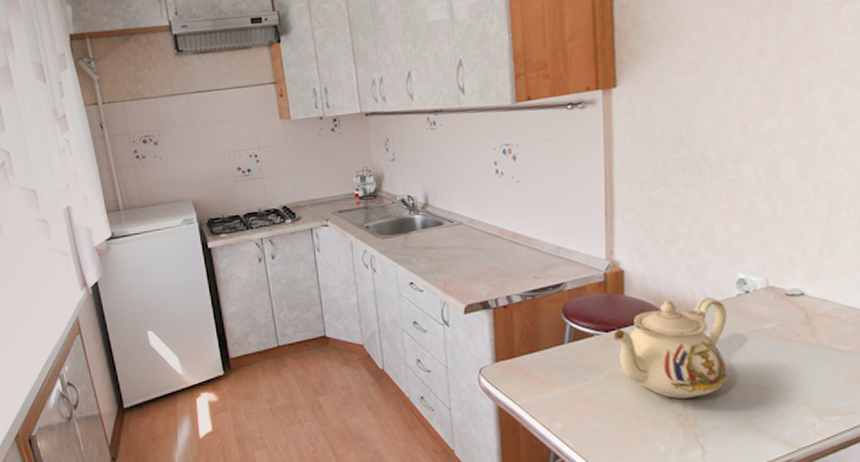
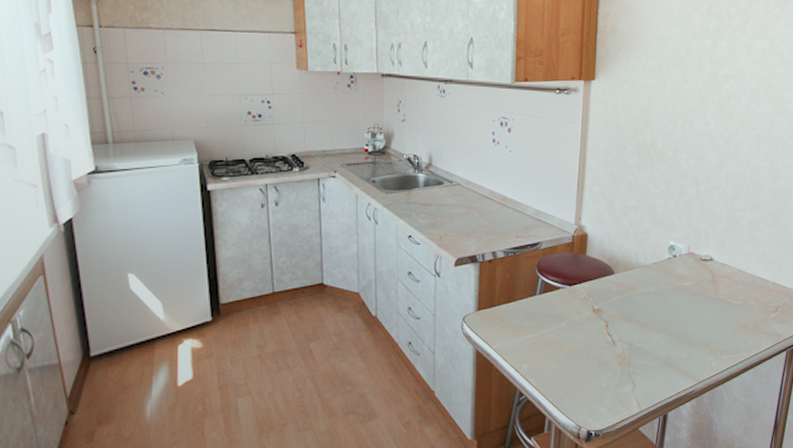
teapot: present [613,297,727,399] -> none [575,259,659,343]

